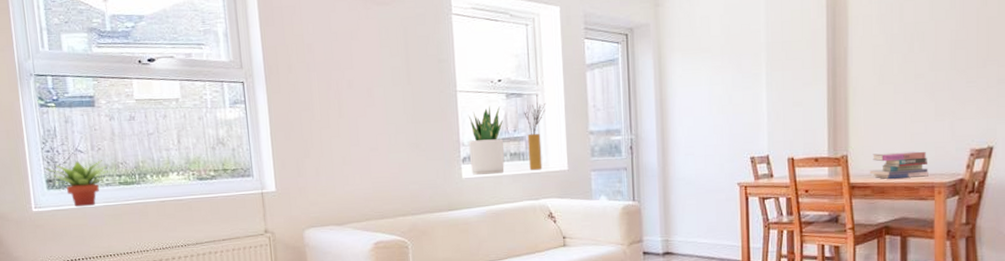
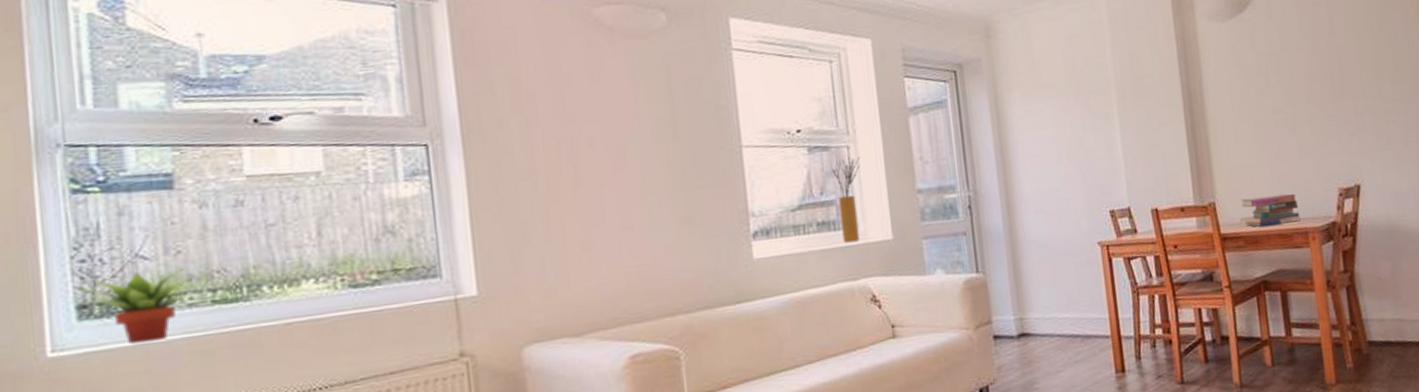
planter: present [468,106,505,175] -> none [760,163,810,254]

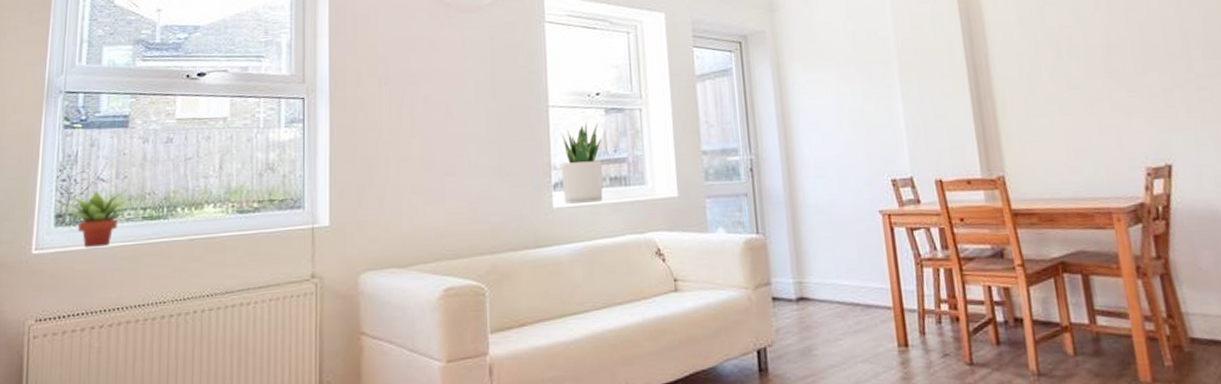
planter: none [760,163,810,254] -> present [561,122,604,204]
vase: present [832,157,861,243] -> none [626,119,651,198]
books: present [1239,193,1301,227] -> none [1032,170,1103,204]

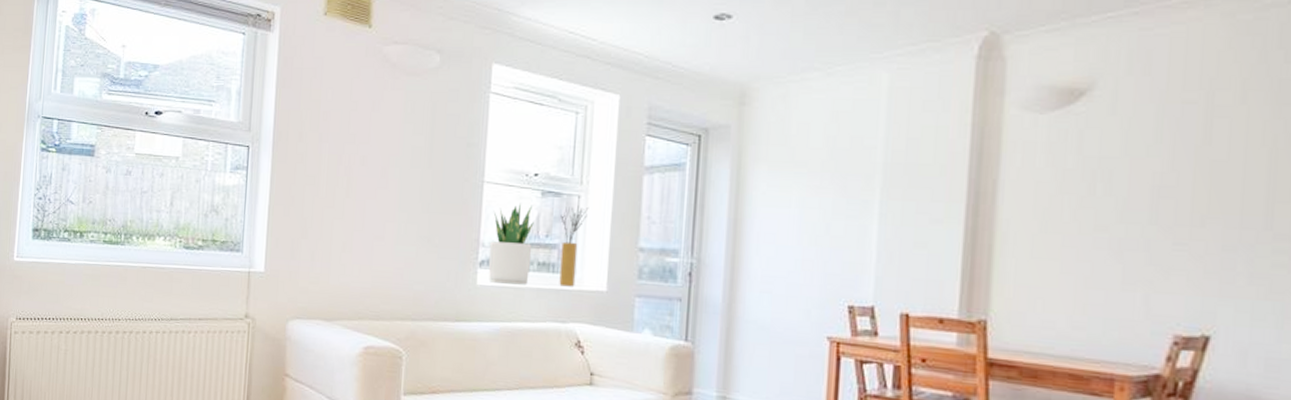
succulent plant: present [56,189,135,249] -> none [34,211,98,263]
vase: none [626,119,651,198] -> present [559,206,589,287]

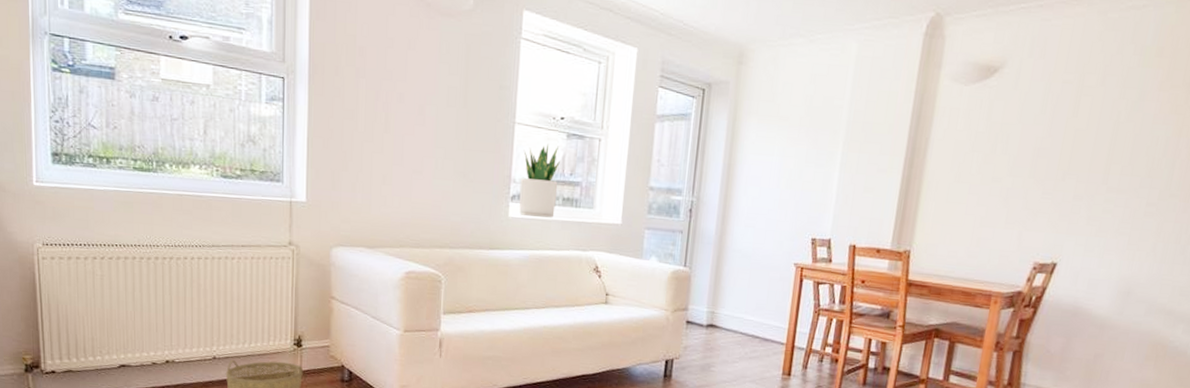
vase: present [559,206,589,287] -> none [581,148,608,220]

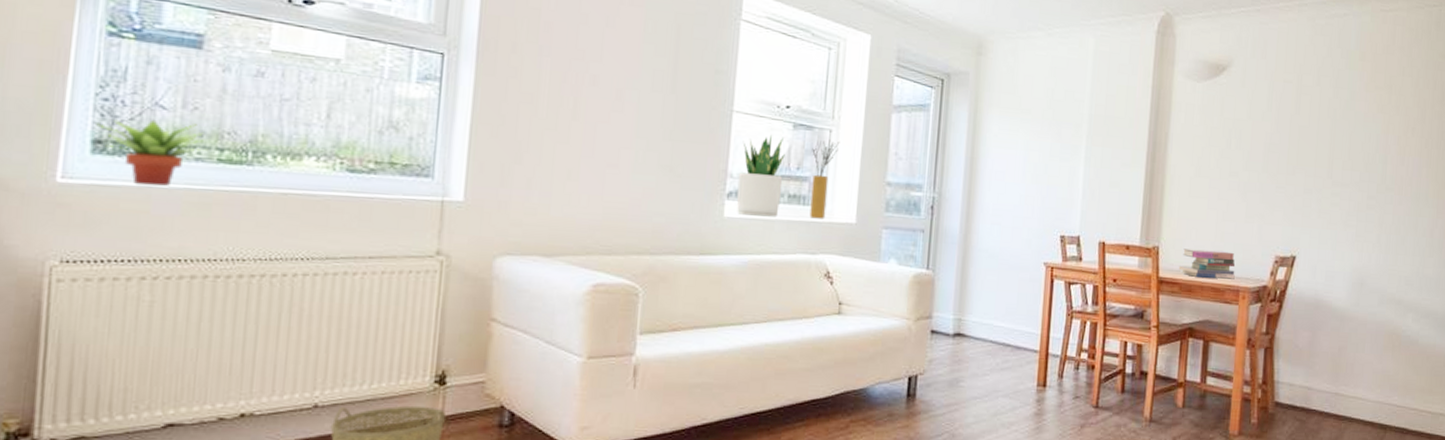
succulent plant: none [51,136,126,189] -> present [94,119,208,187]
vase: none [581,148,608,220] -> present [809,140,840,219]
books: none [929,253,990,284] -> present [1178,248,1235,279]

